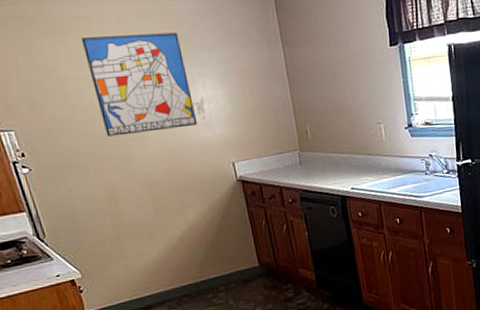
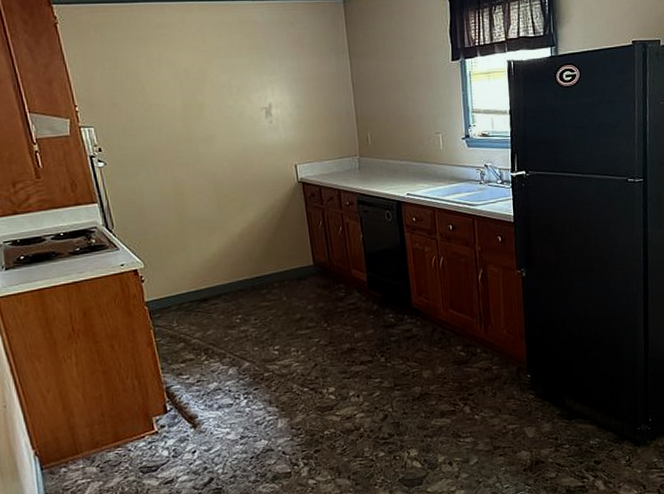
wall art: present [81,32,198,137] -> none [162,42,265,136]

